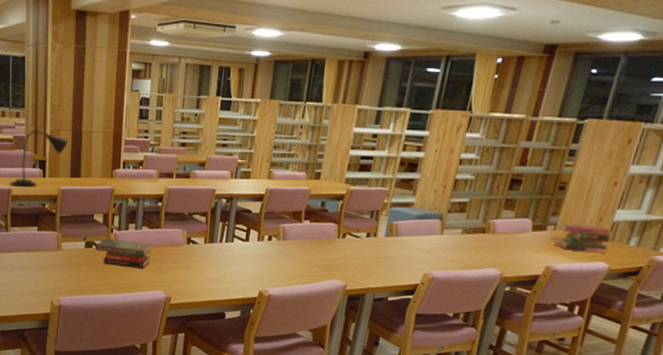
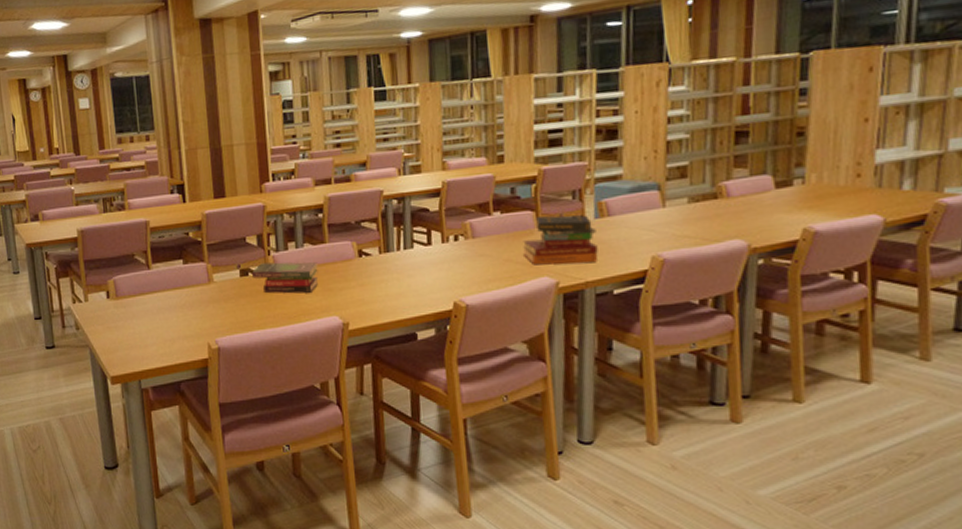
desk lamp: present [10,130,68,187] -> none [146,152,207,217]
books: none [322,229,384,273] -> present [523,215,599,266]
books: present [550,221,611,254] -> none [801,170,877,206]

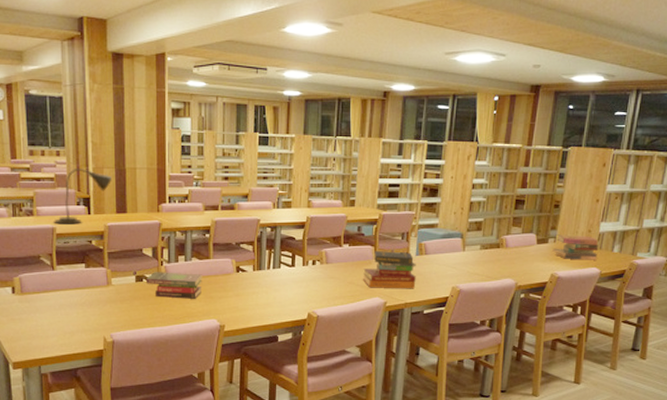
desk lamp: none [146,152,207,217] -> present [53,169,111,225]
books: none [801,170,877,206] -> present [552,234,599,260]

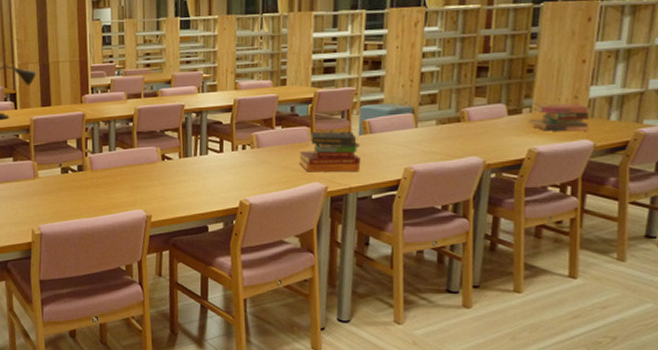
books: present [146,272,202,299] -> none [72,162,127,190]

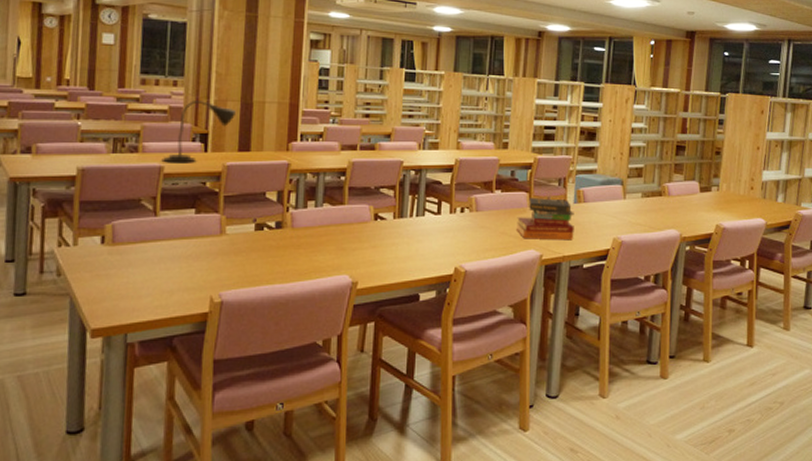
books: present [528,102,590,132] -> none [716,183,763,210]

